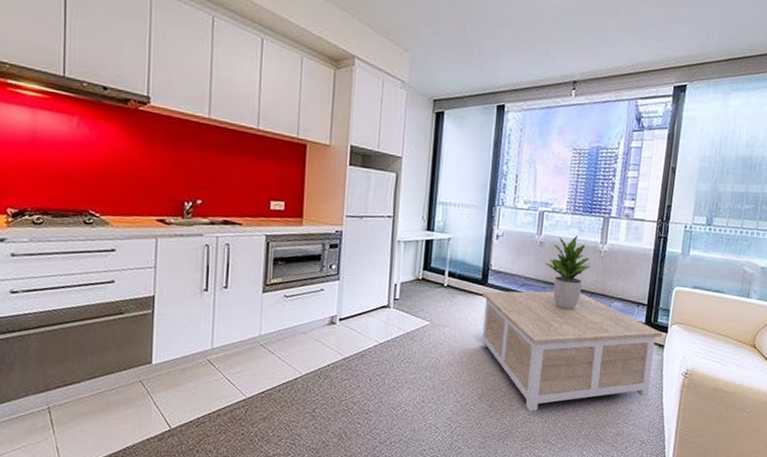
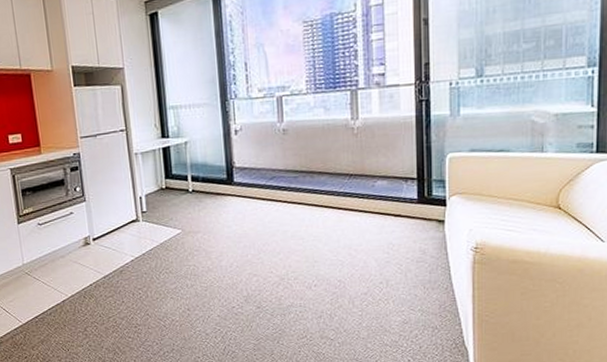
coffee table: present [481,291,663,411] -> none [230,177,441,308]
potted plant: present [544,235,591,310] -> none [291,115,344,198]

